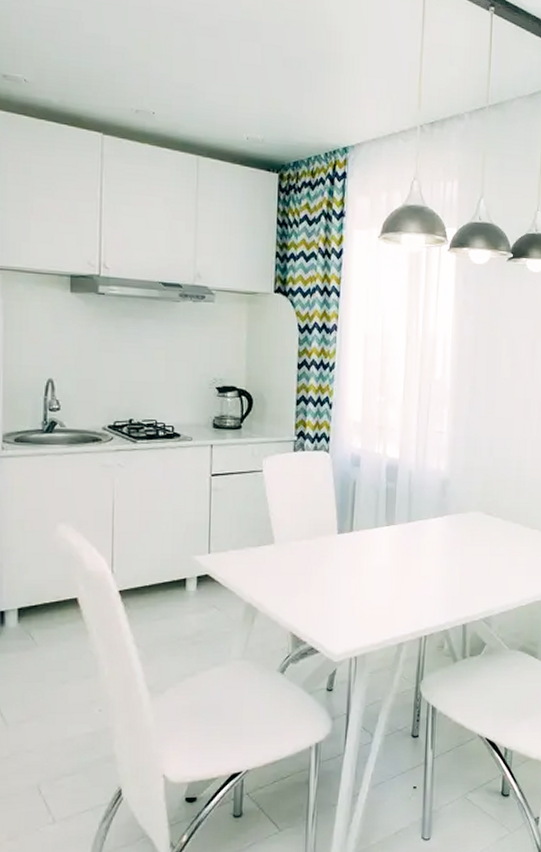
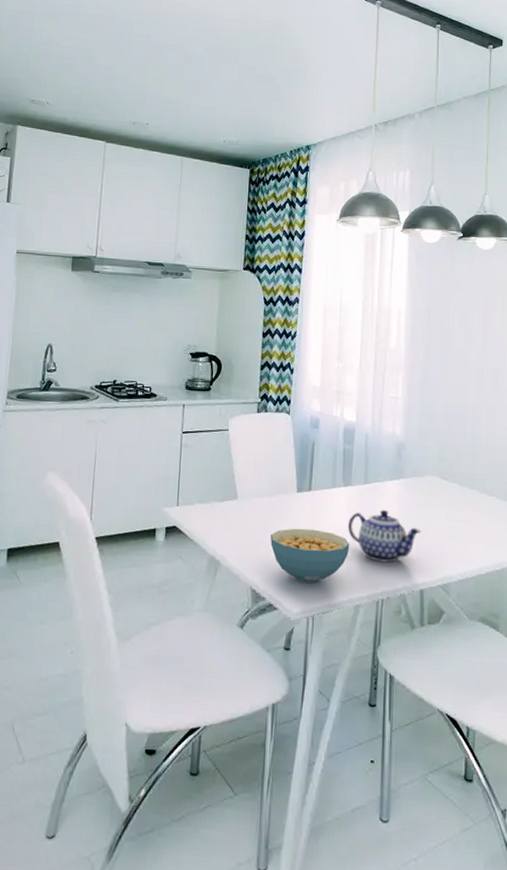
cereal bowl: none [310,570,393,625] -> present [270,528,350,584]
teapot: none [391,547,465,599] -> present [348,509,421,563]

